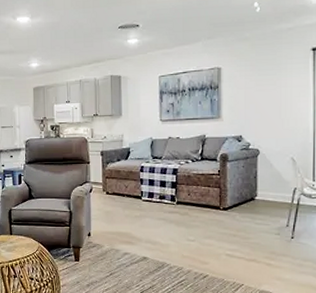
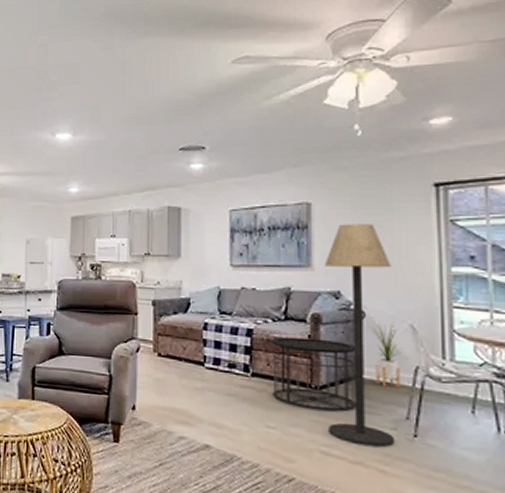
side table: none [191,172,252,225] -> present [270,337,356,412]
floor lamp: none [230,82,279,248] -> present [324,224,395,447]
house plant: none [264,157,286,205] -> present [371,323,403,388]

